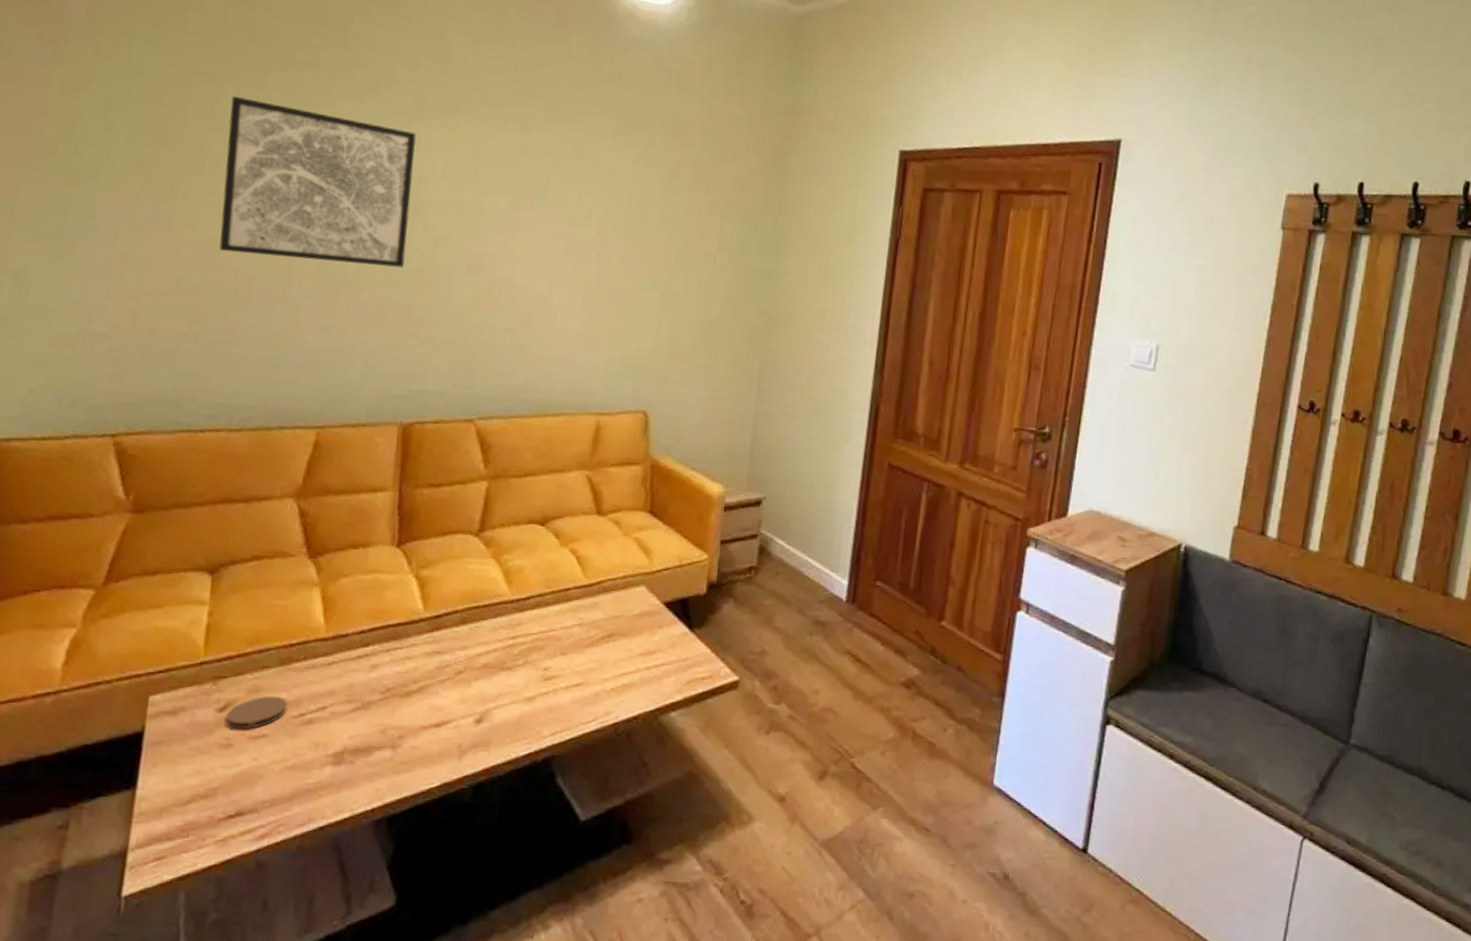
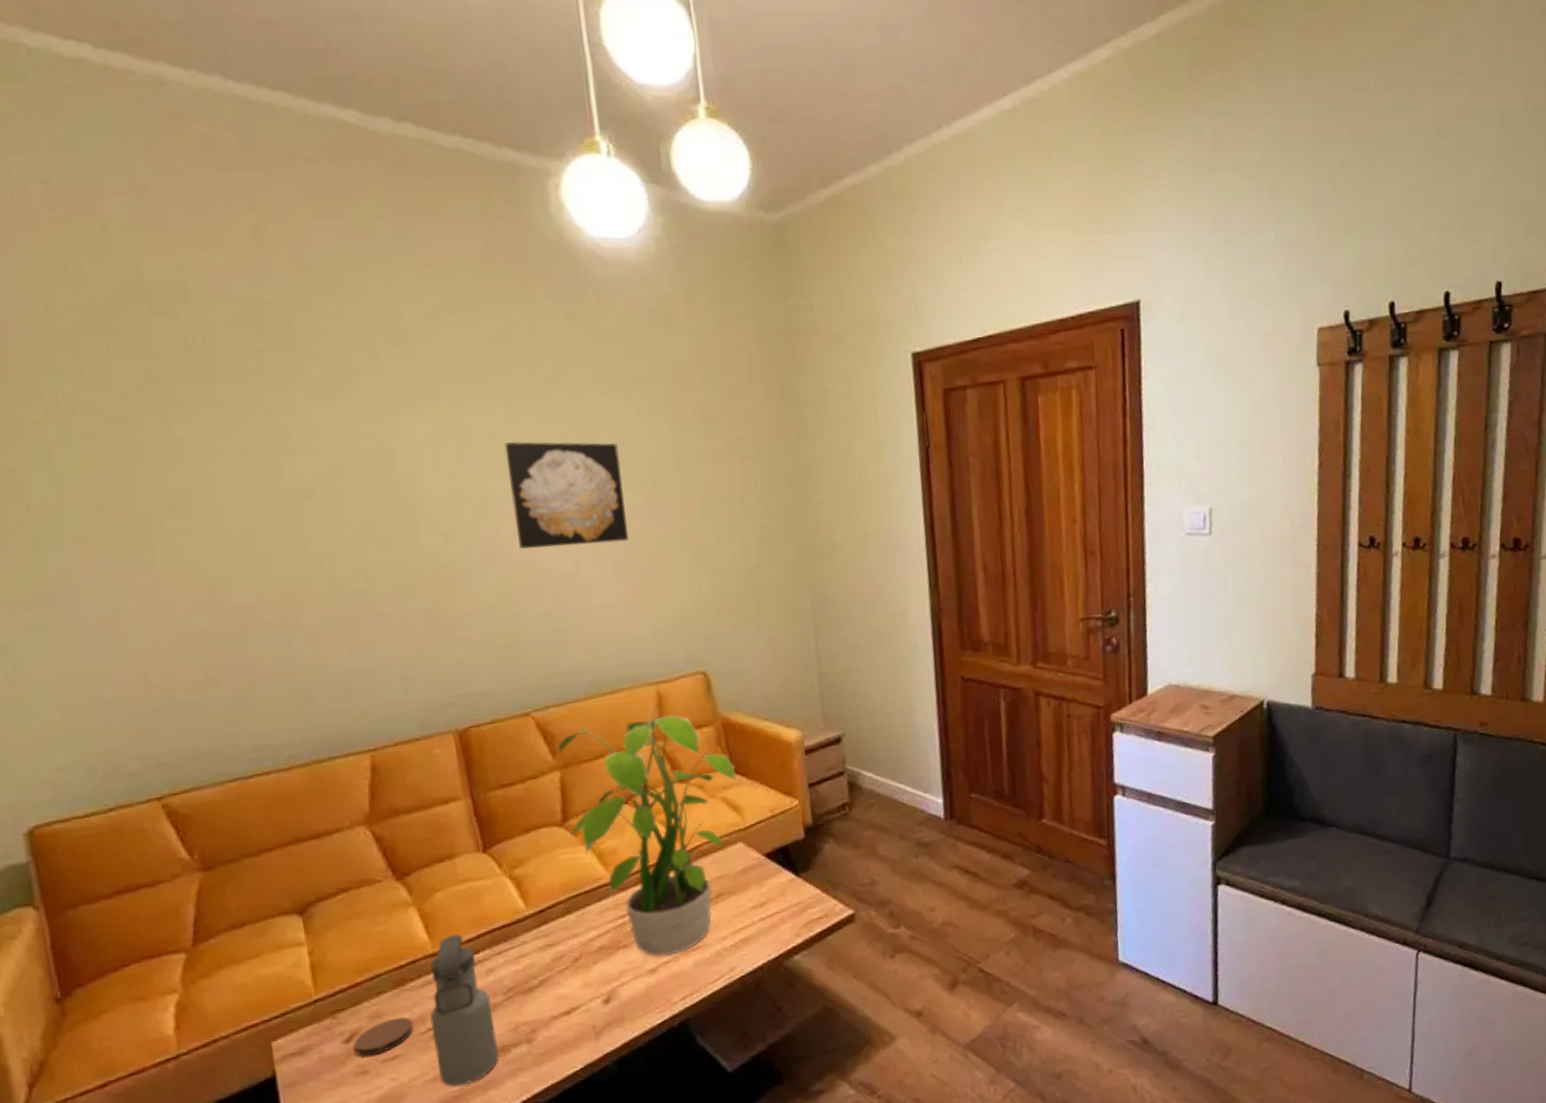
wall art: present [219,95,417,268] -> none [183,420,418,590]
water bottle: none [299,623,368,779] -> present [429,934,499,1087]
potted plant: none [480,435,654,687] -> present [556,705,736,957]
wall art: none [501,166,613,275] -> present [504,441,628,549]

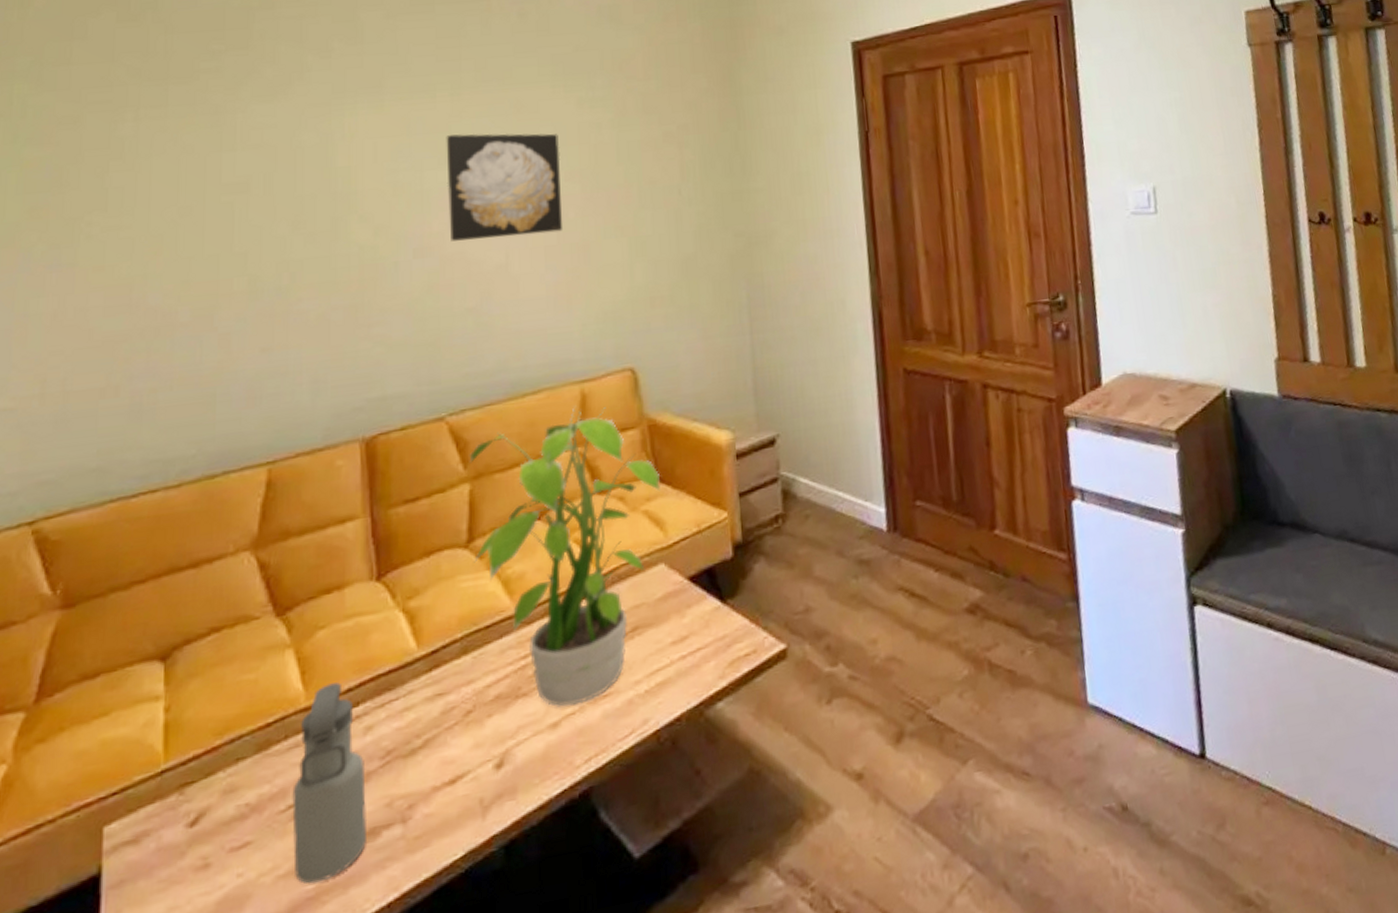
coaster: present [354,1017,414,1057] -> none [199,790,272,845]

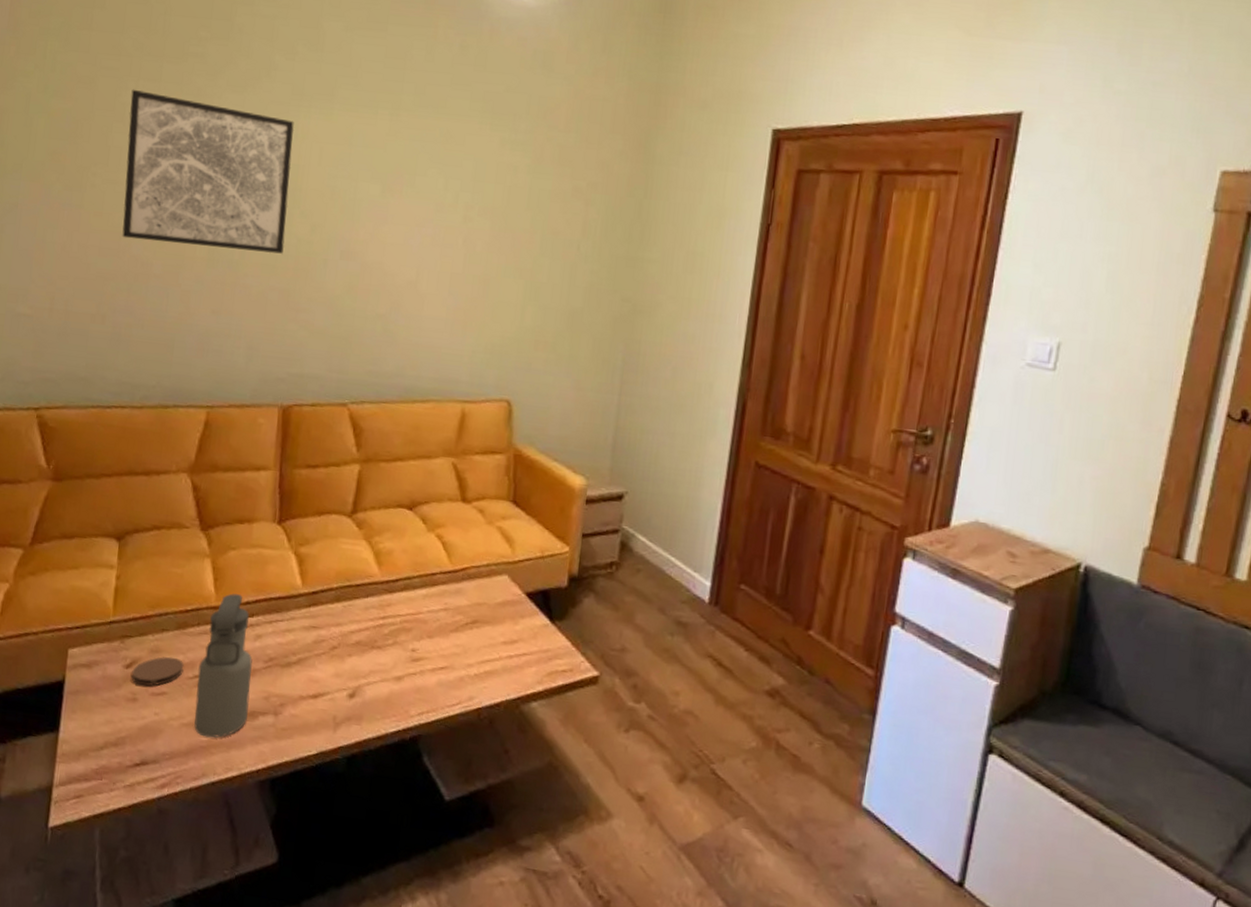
wall art: none [130,119,345,290] -> present [122,89,295,254]
coaster: none [199,790,272,845] -> present [131,656,184,687]
wall art: present [446,133,562,241] -> none [372,152,478,262]
potted plant: present [469,406,660,708] -> none [353,422,517,668]

